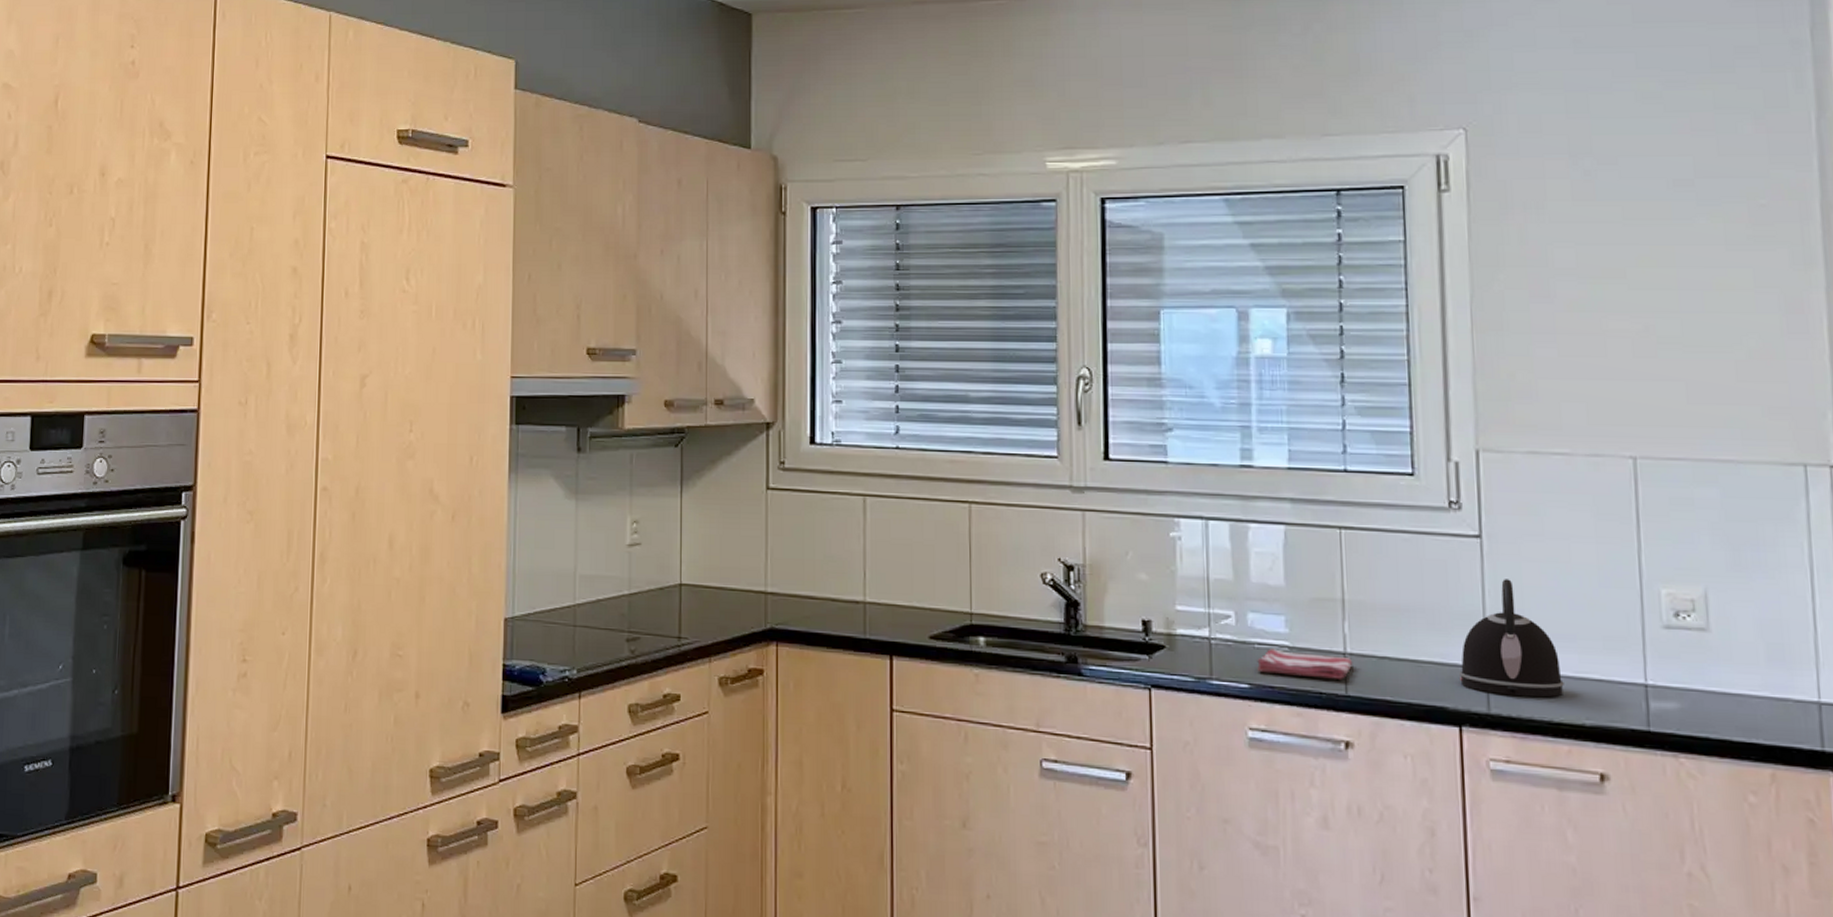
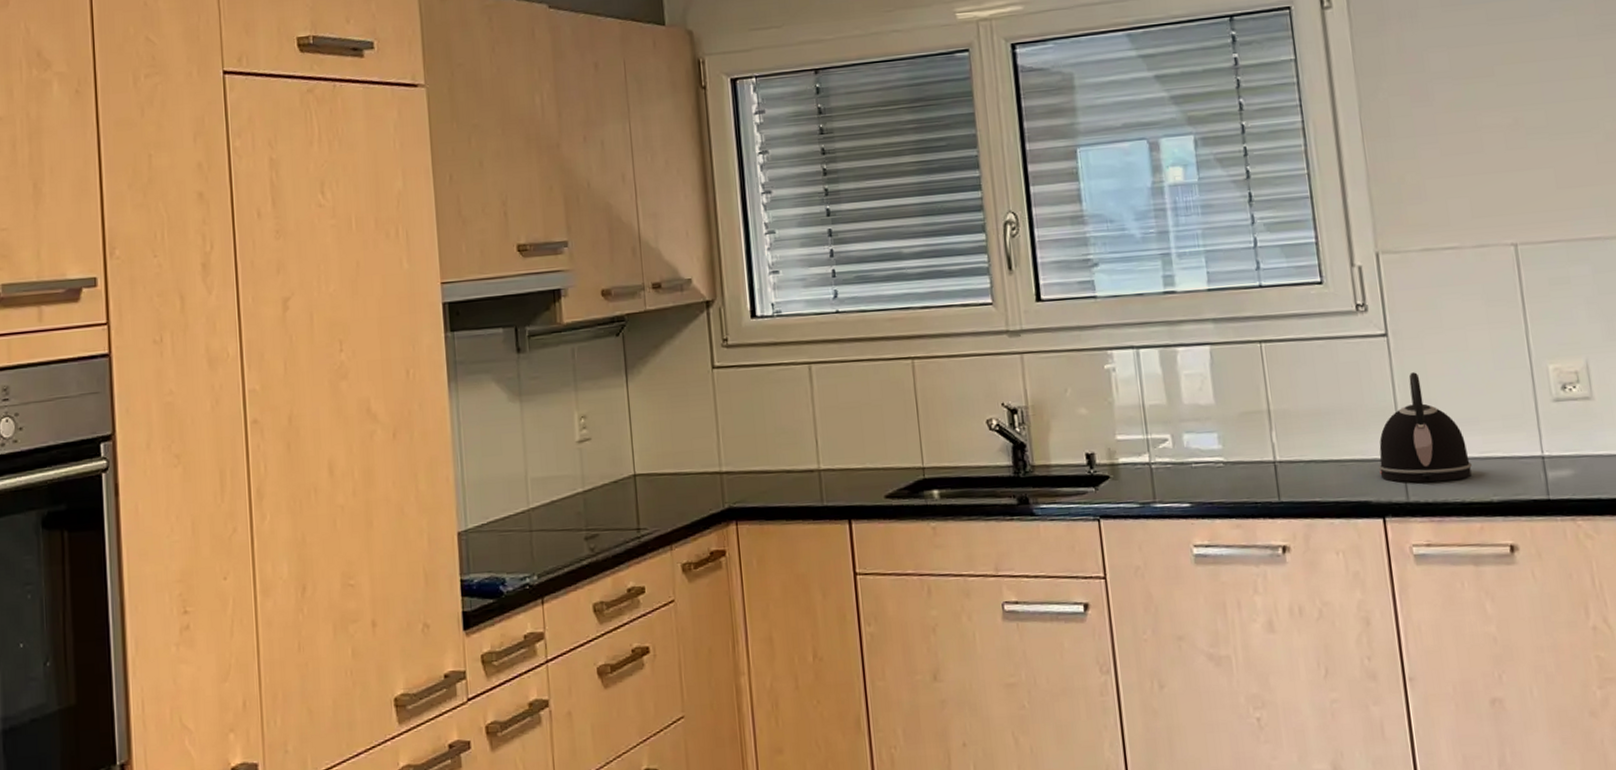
dish towel: present [1257,649,1353,681] -> none [1195,465,1283,491]

